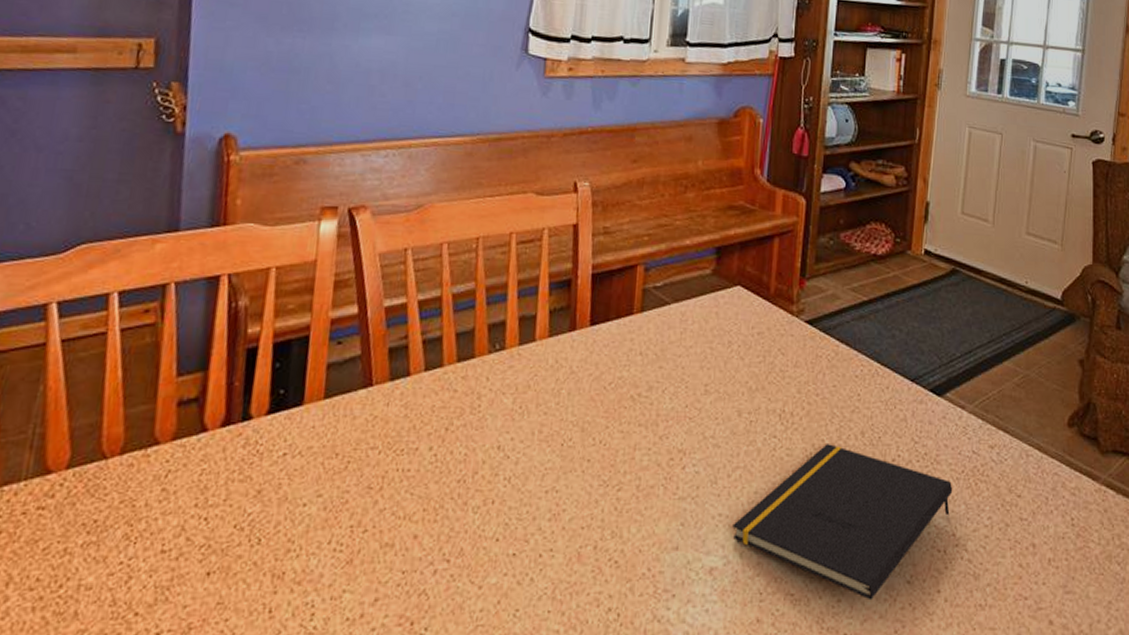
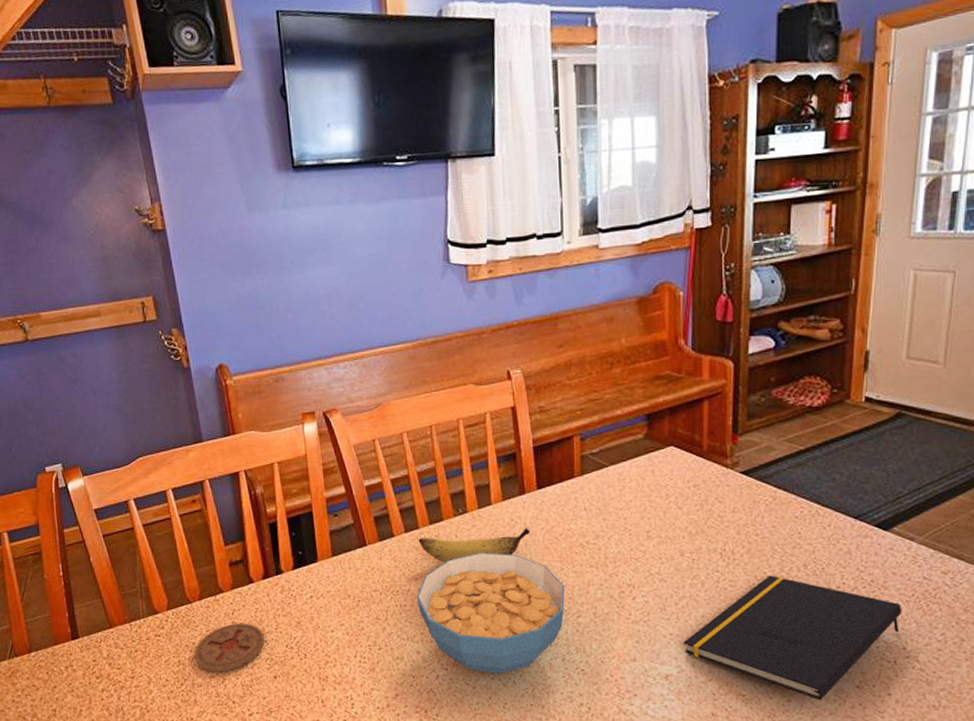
coaster: none [91,490,206,567] -> present [194,623,265,672]
cereal bowl: none [425,401,608,567] -> present [416,552,565,674]
banana: none [440,373,577,414] -> present [418,528,531,563]

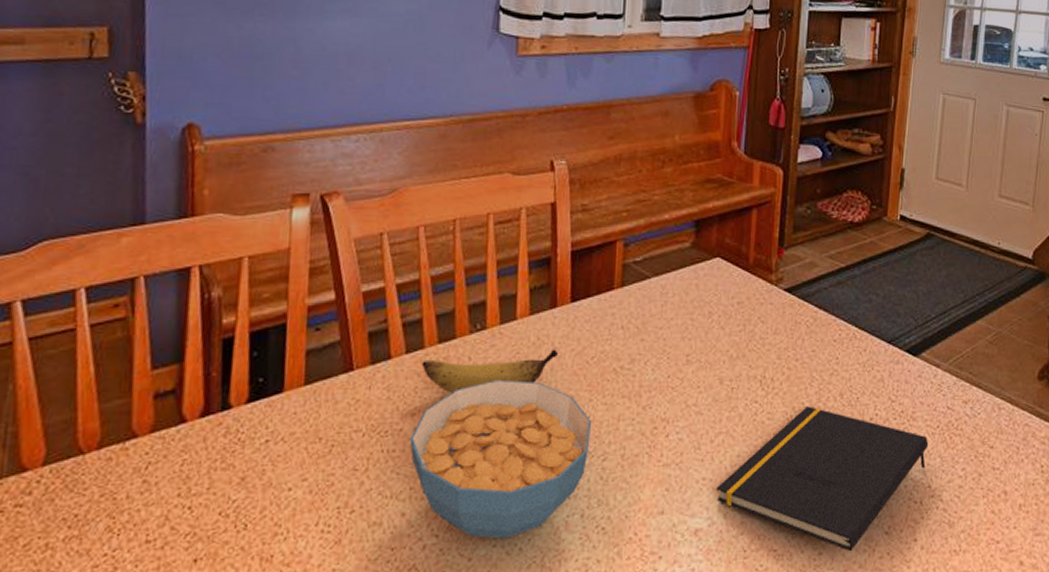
coaster: present [194,623,265,672] -> none [73,481,189,559]

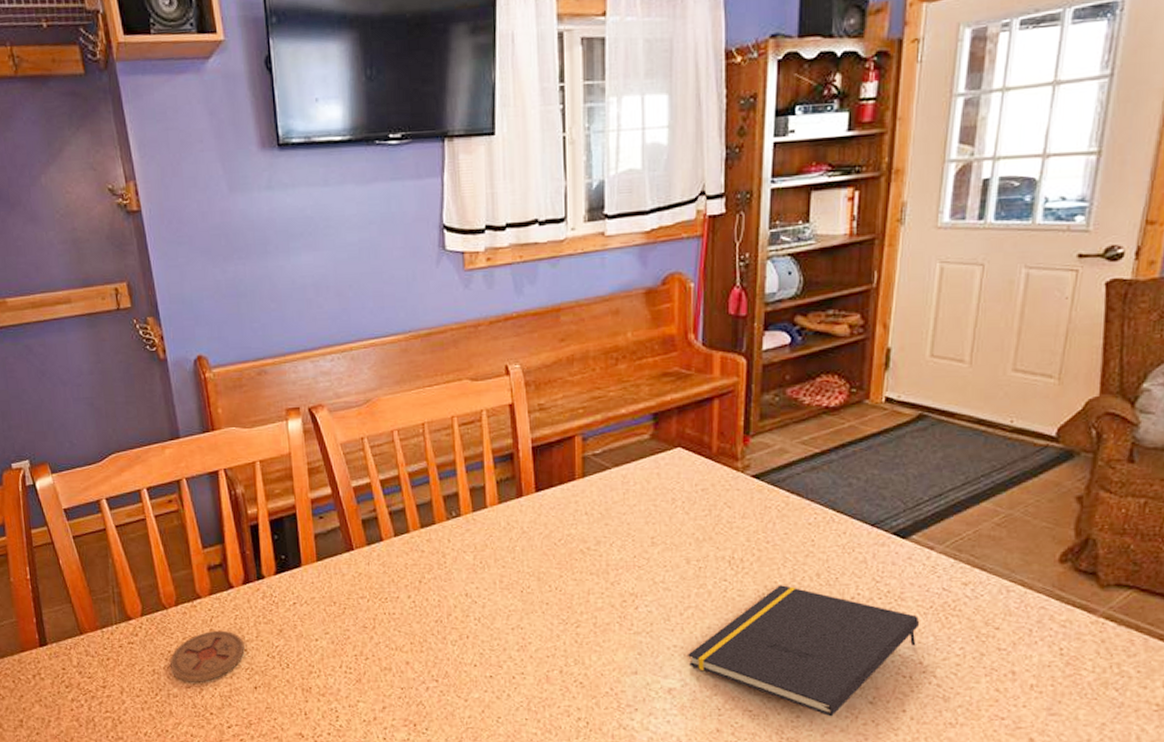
coaster: none [73,481,189,559] -> present [170,630,245,682]
cereal bowl: present [409,379,592,539] -> none [406,558,564,686]
banana: present [421,349,559,393] -> none [409,532,528,569]

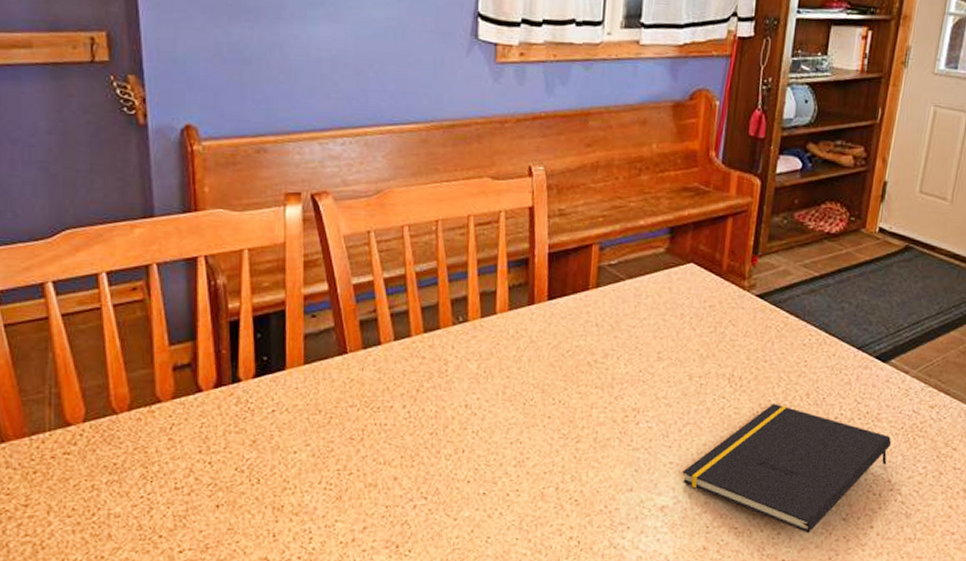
coaster: present [170,630,245,682] -> none [115,440,209,500]

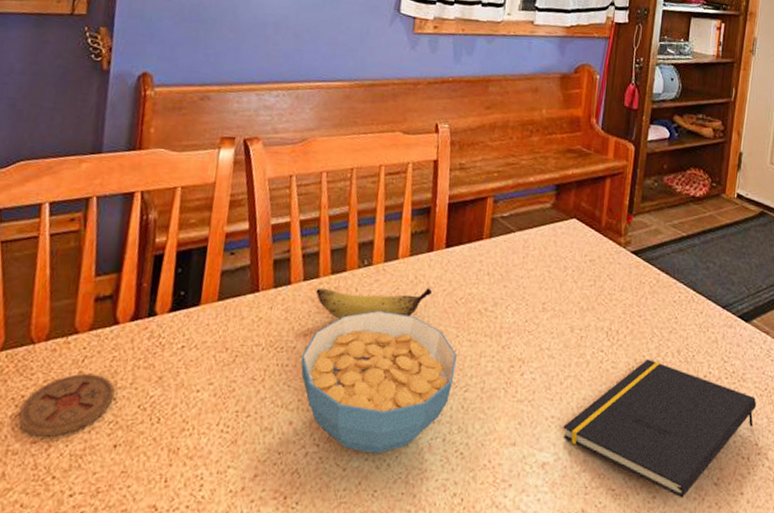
coaster: none [115,440,209,500] -> present [18,373,115,437]
cereal bowl: none [399,367,567,504] -> present [301,310,458,454]
banana: none [409,342,536,377] -> present [316,288,433,319]

